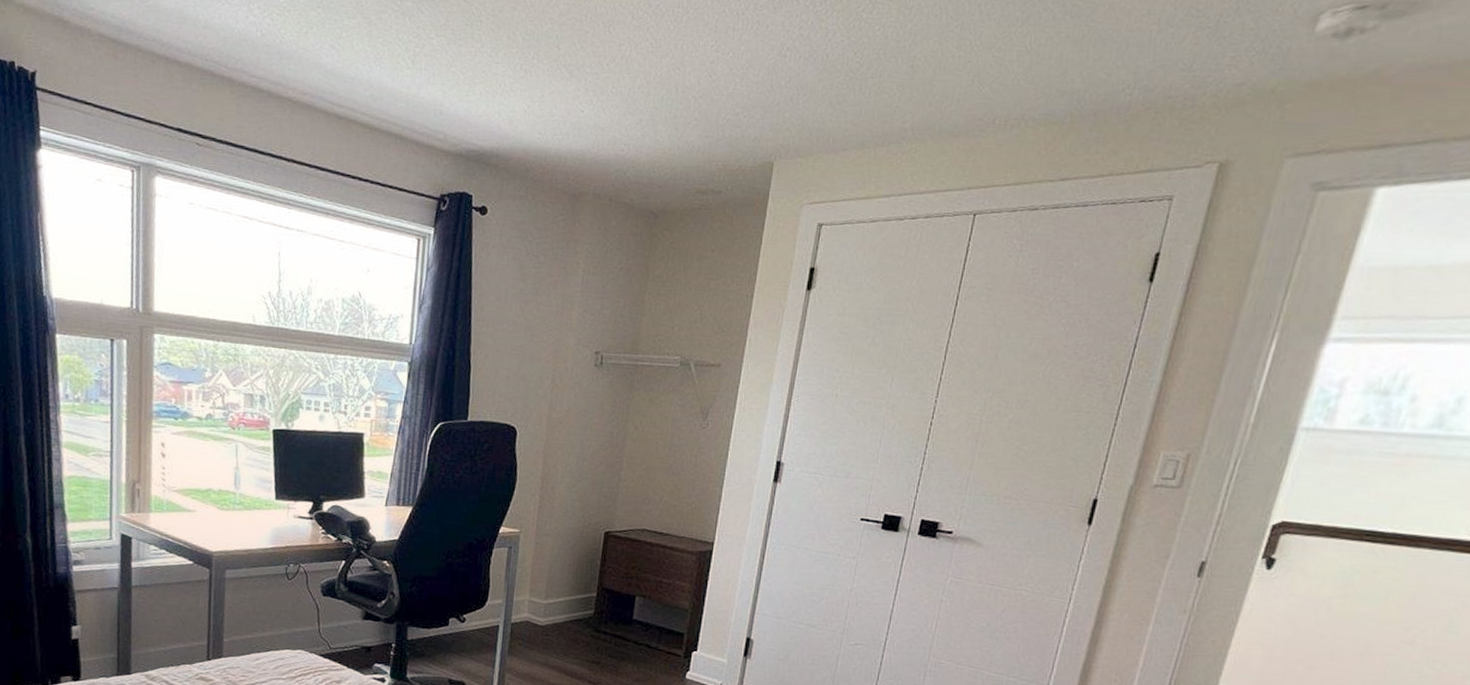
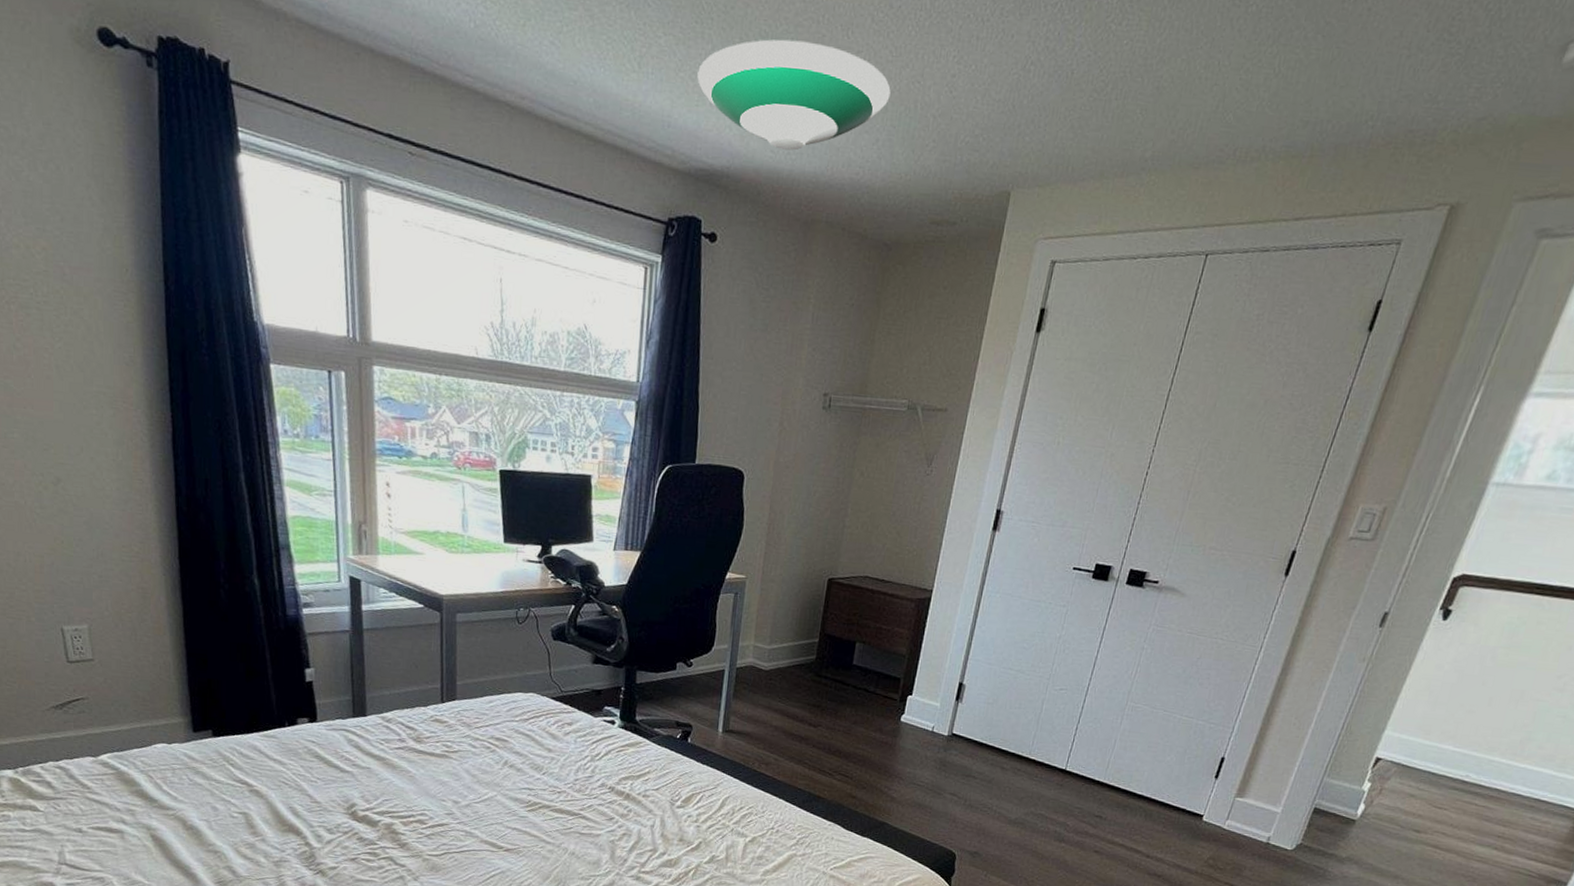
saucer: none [467,36,652,132] -> present [697,39,891,151]

